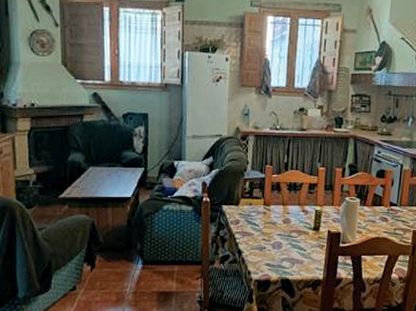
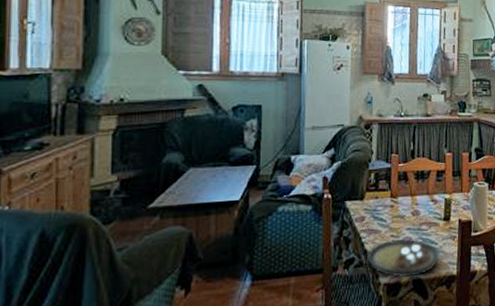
plate: none [240,243,309,277] -> present [366,238,441,279]

